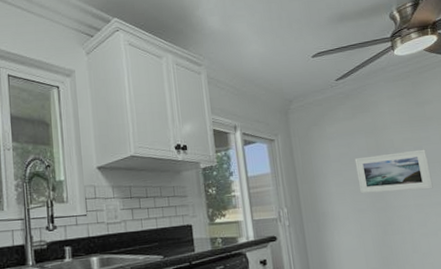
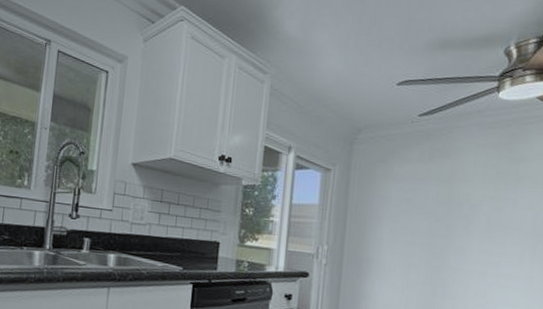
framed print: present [354,149,433,194] -> none [415,207,507,258]

